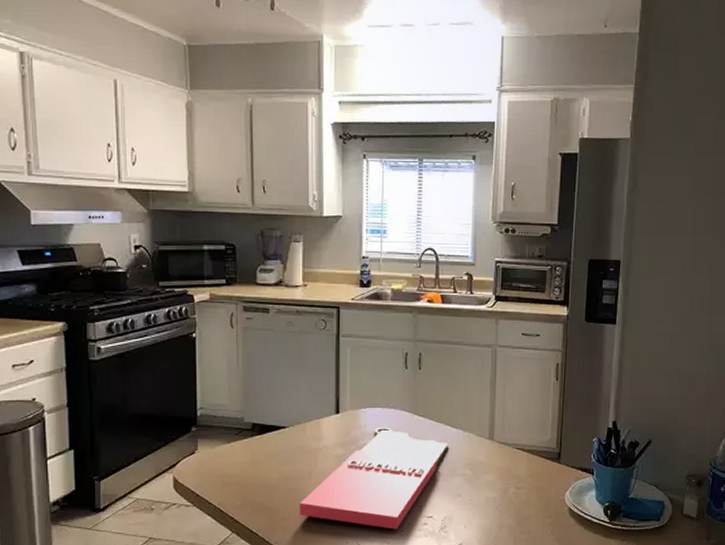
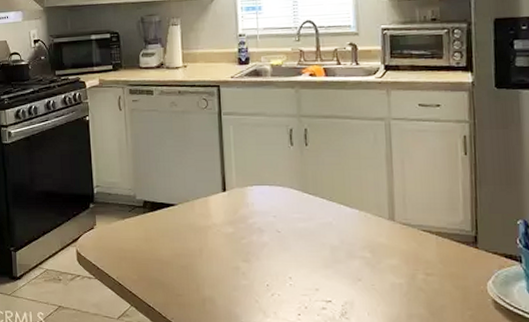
cutting board: present [300,427,449,530] -> none [193,205,344,313]

